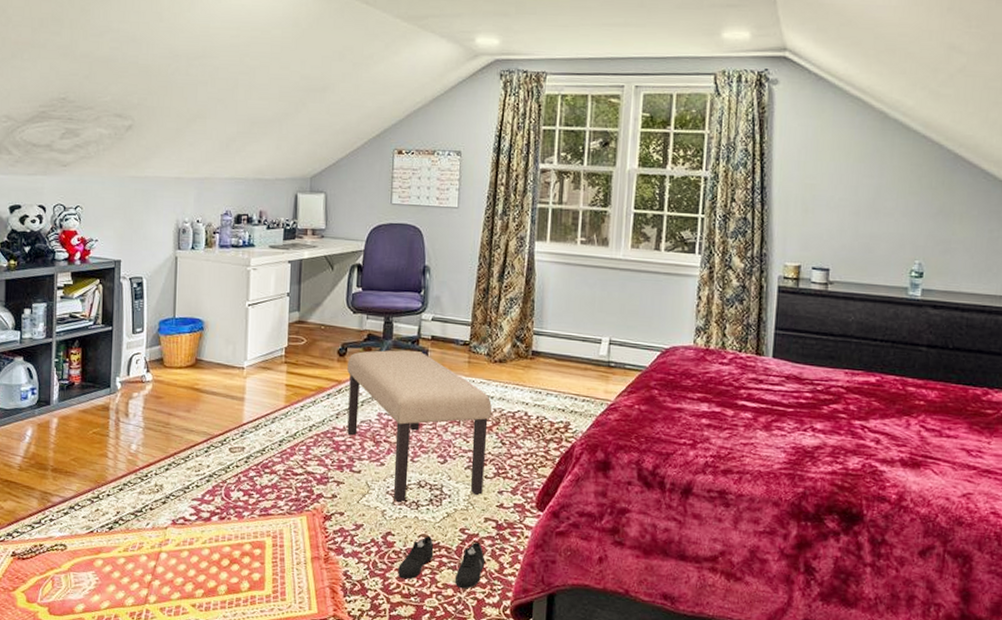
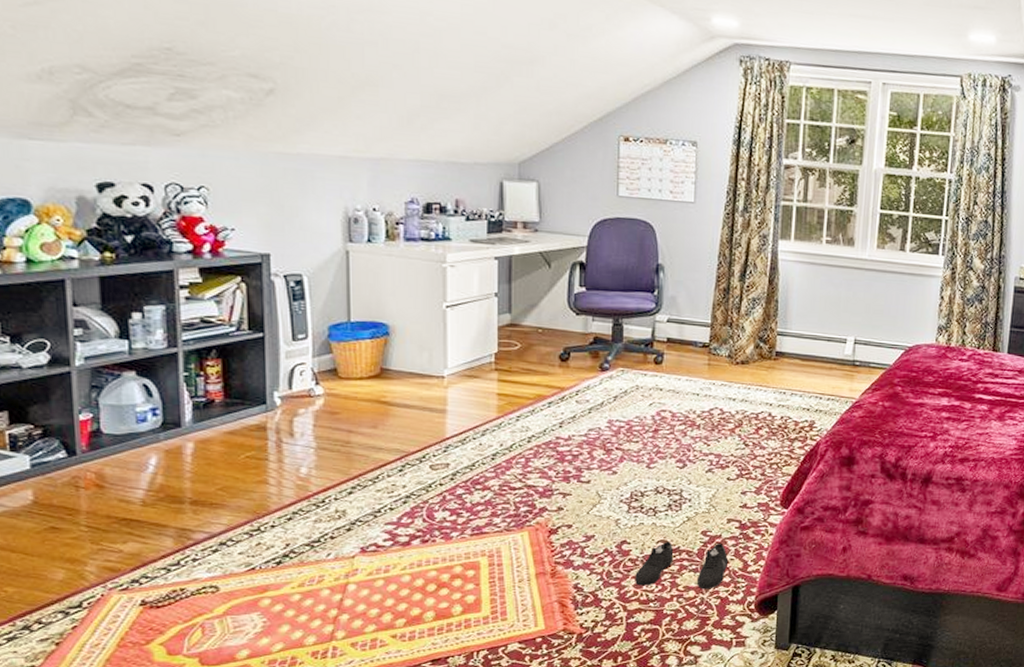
bench: present [347,350,492,503] -> none [571,353,734,511]

